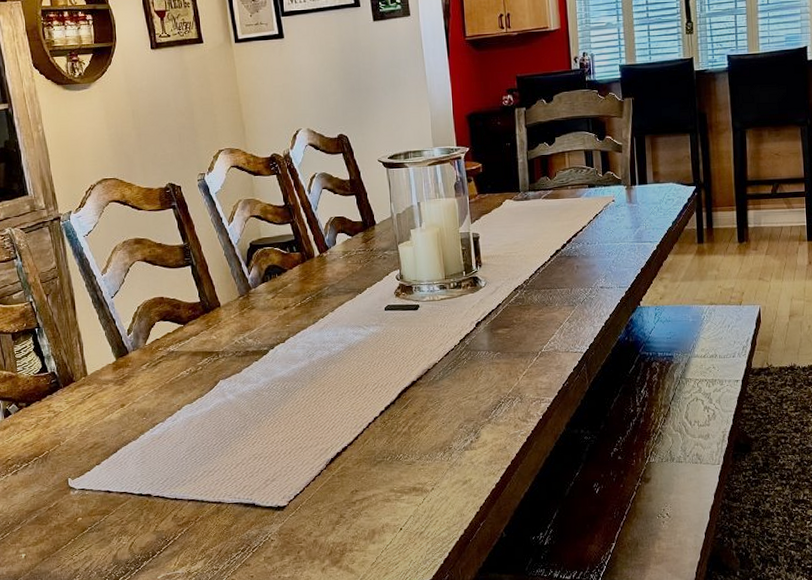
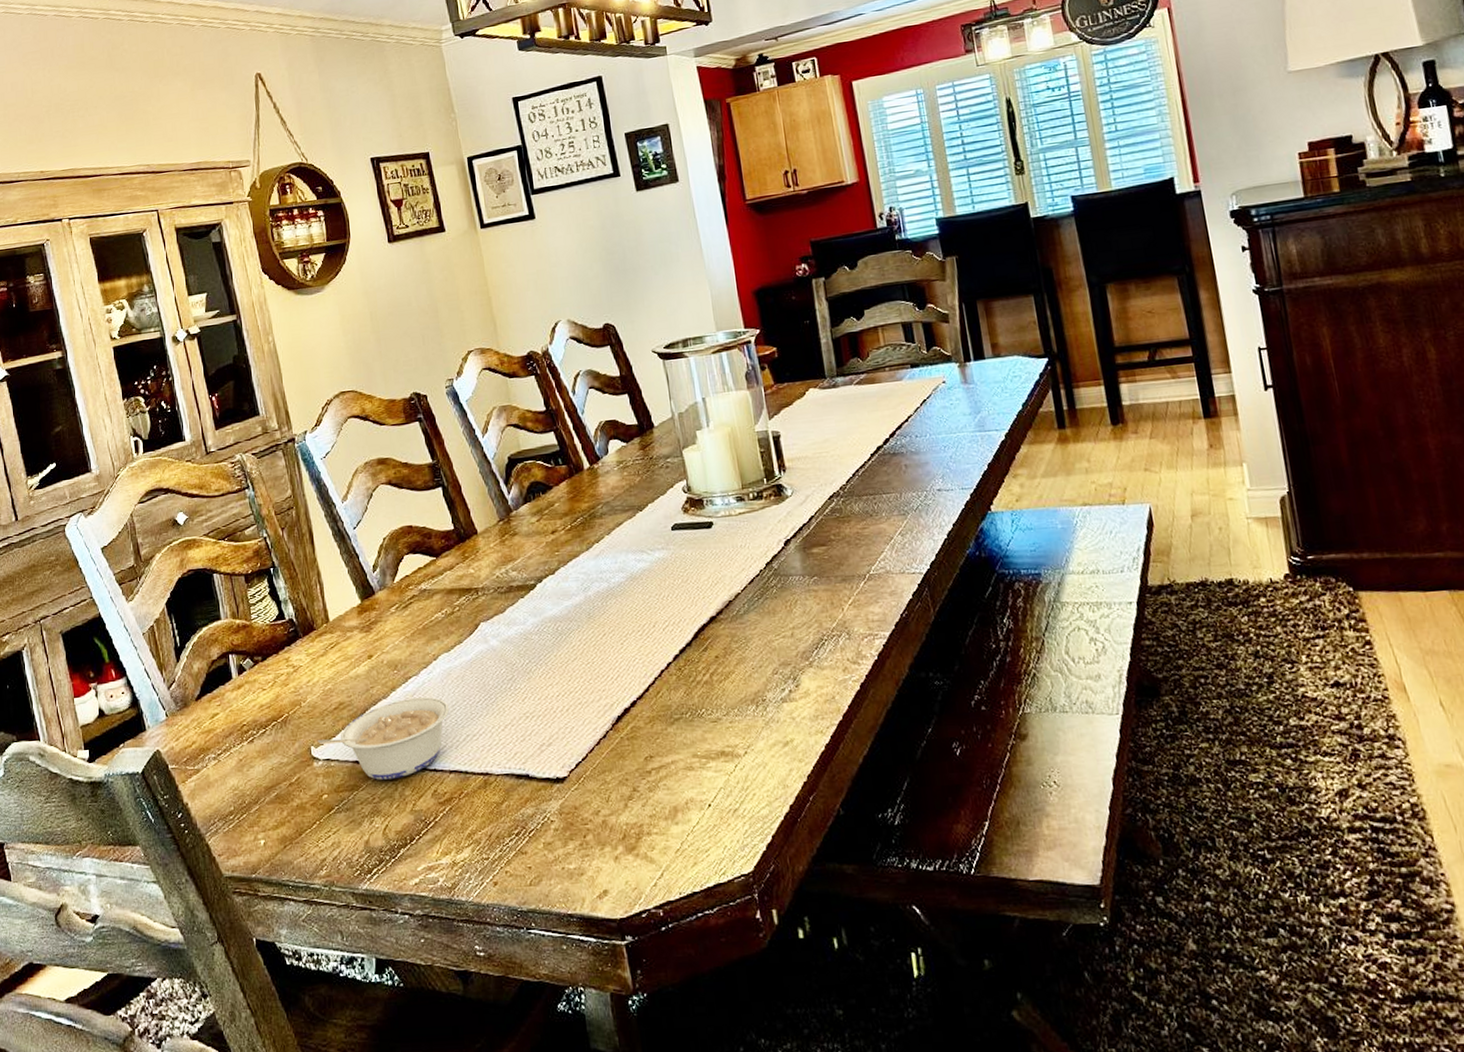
legume: none [74,440,190,506] -> present [317,697,450,780]

